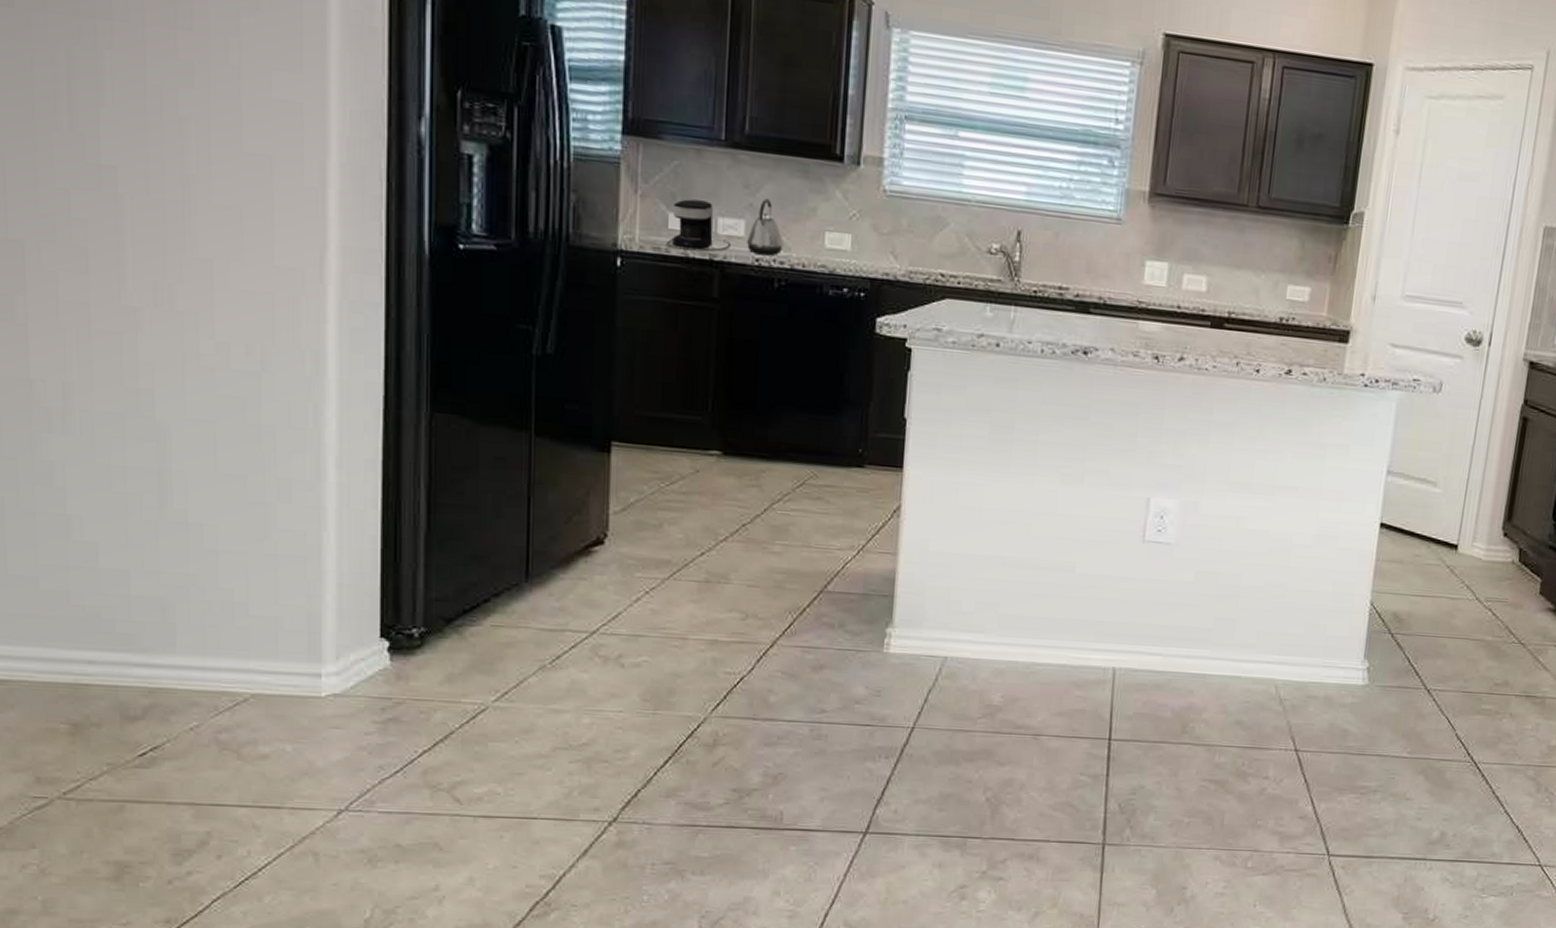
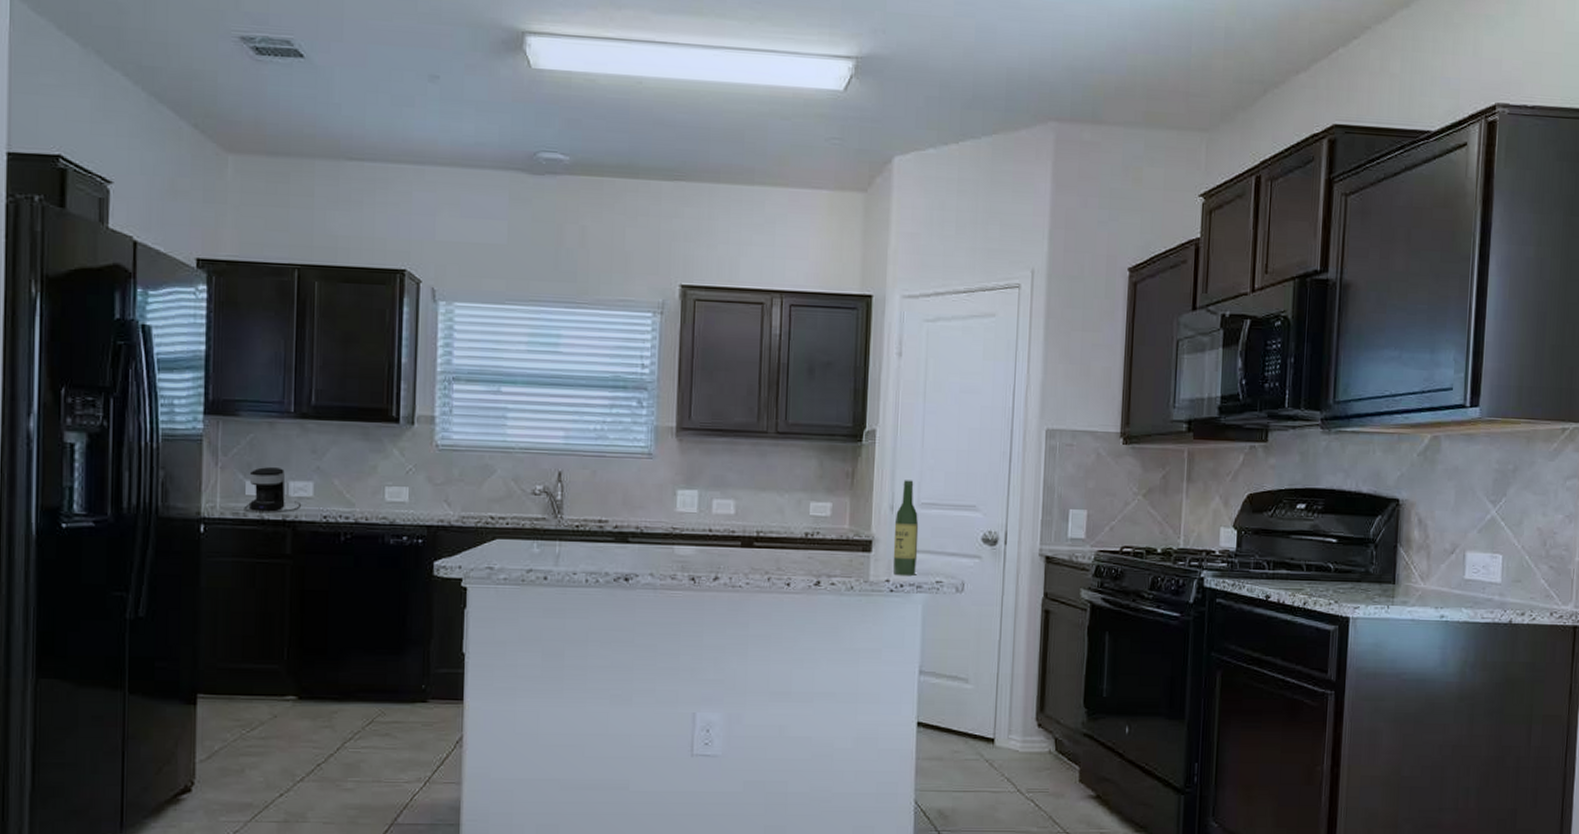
kettle: present [746,198,785,256] -> none [314,461,349,512]
wine bottle: none [1369,269,1401,373] -> present [892,480,919,577]

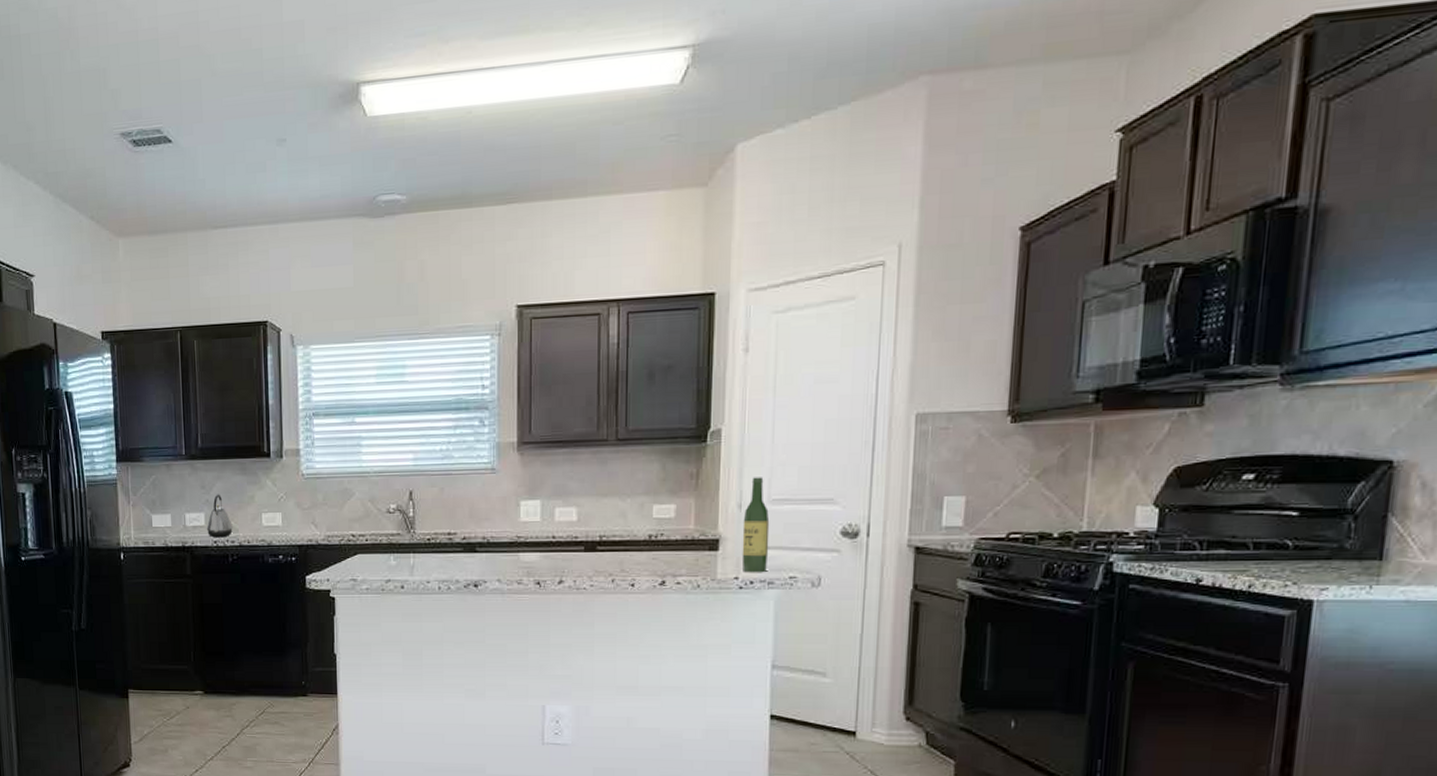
coffee maker: present [244,467,301,514] -> none [152,503,196,541]
kettle: none [314,461,349,512] -> present [206,494,234,538]

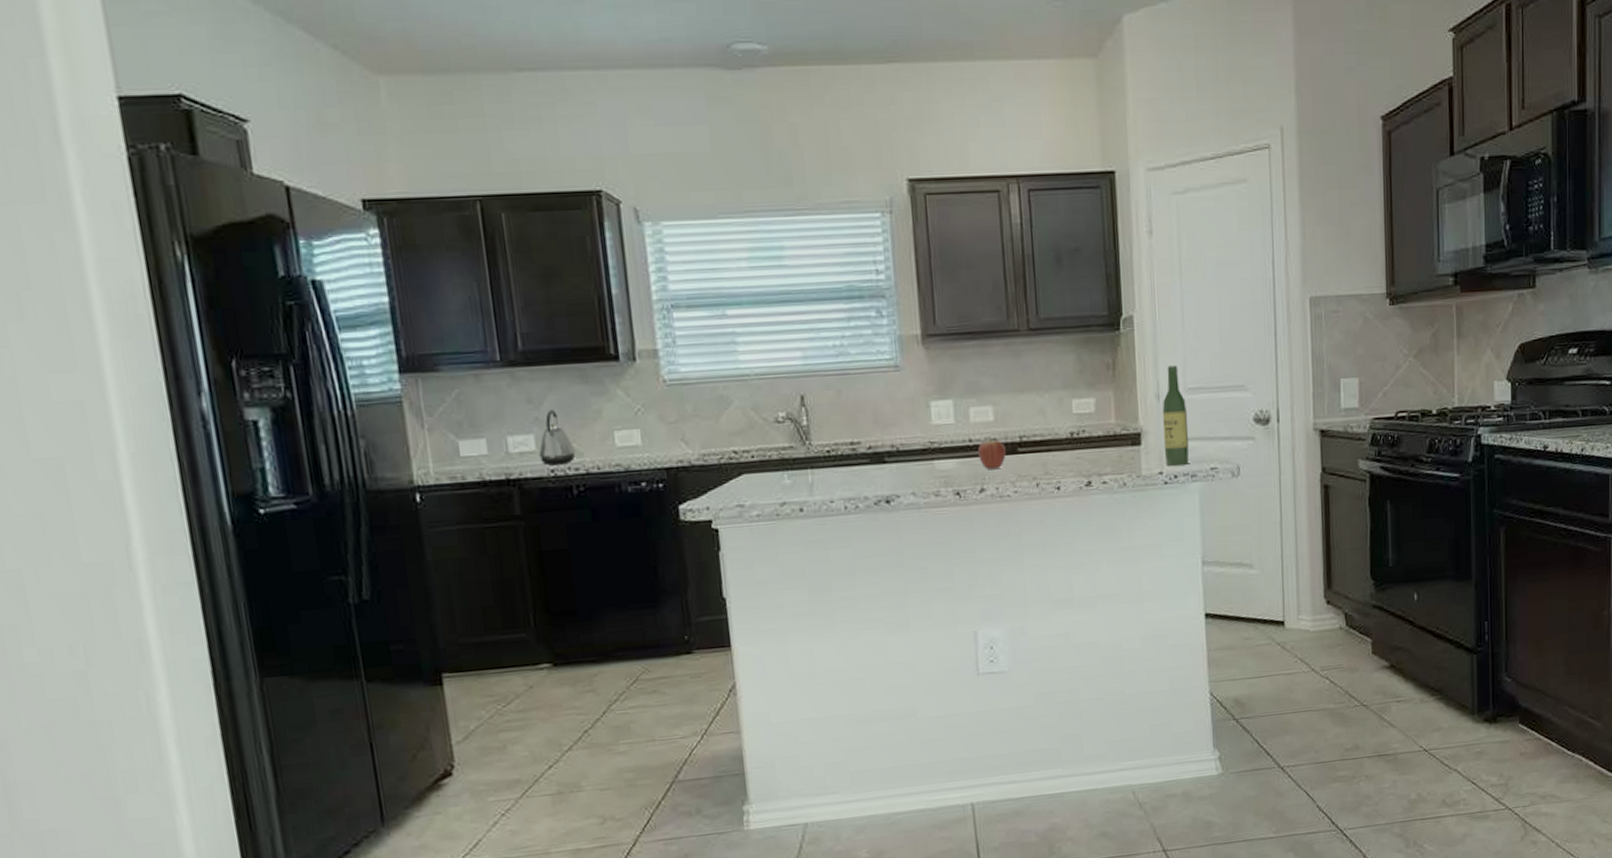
fruit: none [559,536,586,564] -> present [977,438,1006,470]

